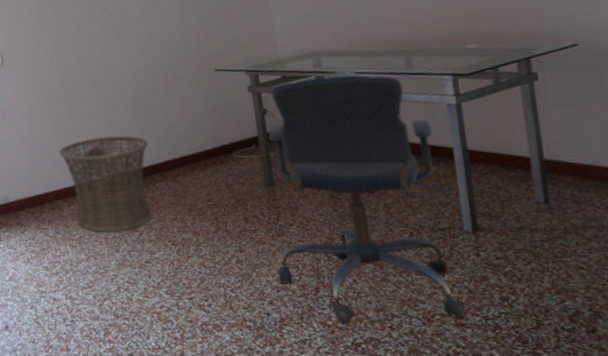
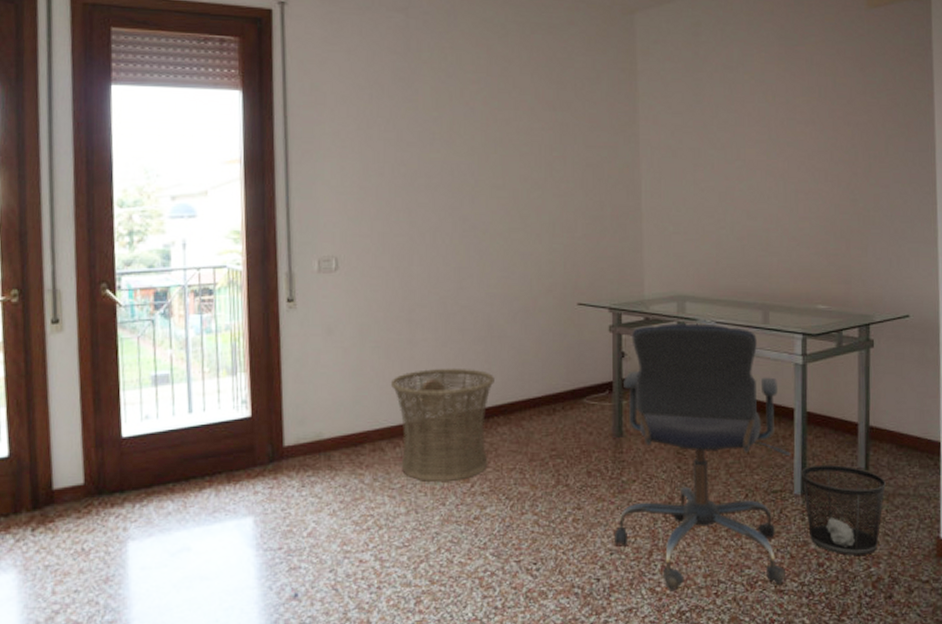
waste bin: none [469,200,573,290] -> present [800,464,886,556]

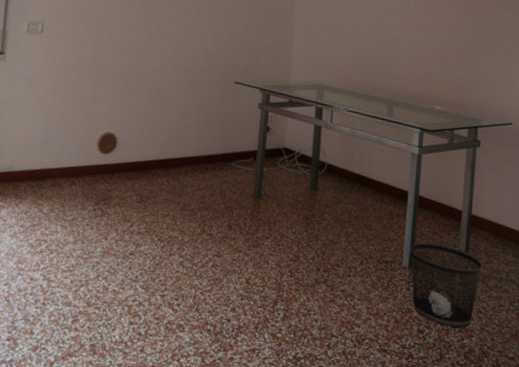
basket: present [391,368,494,483] -> none [74,122,160,220]
office chair: present [613,323,791,590] -> none [245,107,402,344]

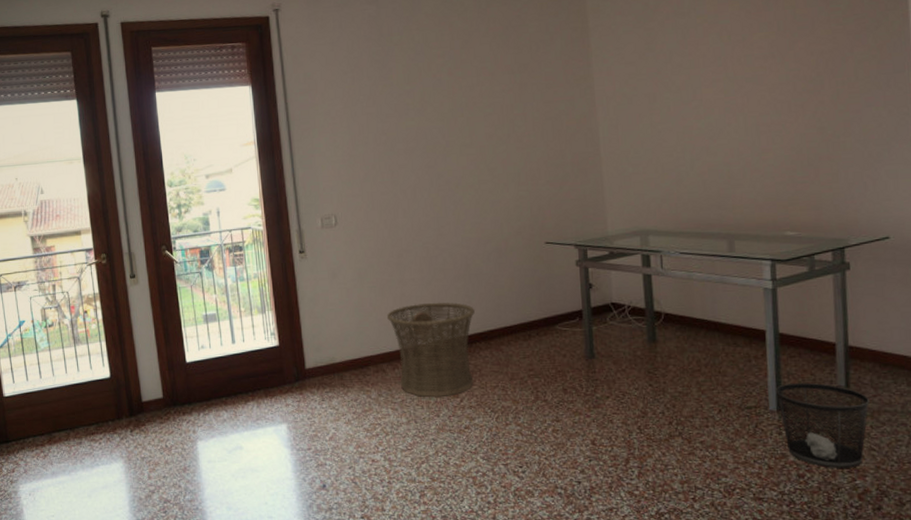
basket: none [74,122,160,220] -> present [387,302,475,398]

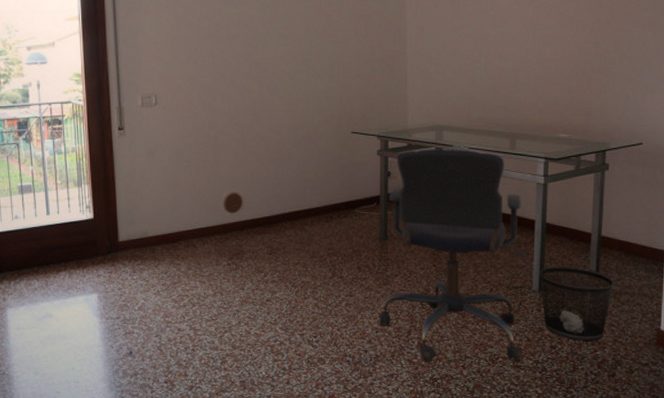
basket: present [387,302,475,398] -> none [201,183,283,272]
office chair: none [591,254,764,494] -> present [379,149,531,362]

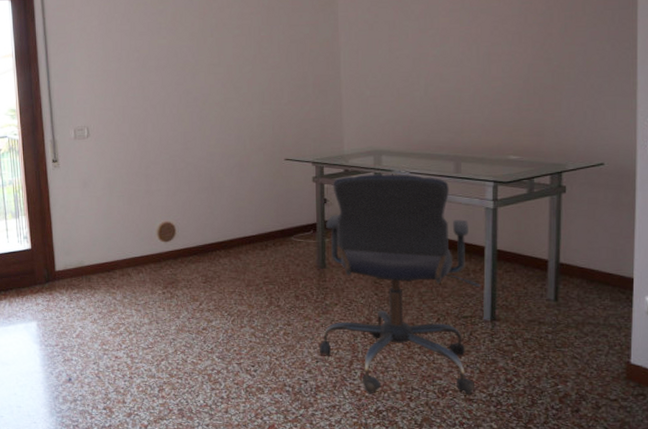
waste bin: present [538,266,614,341] -> none [490,295,575,374]

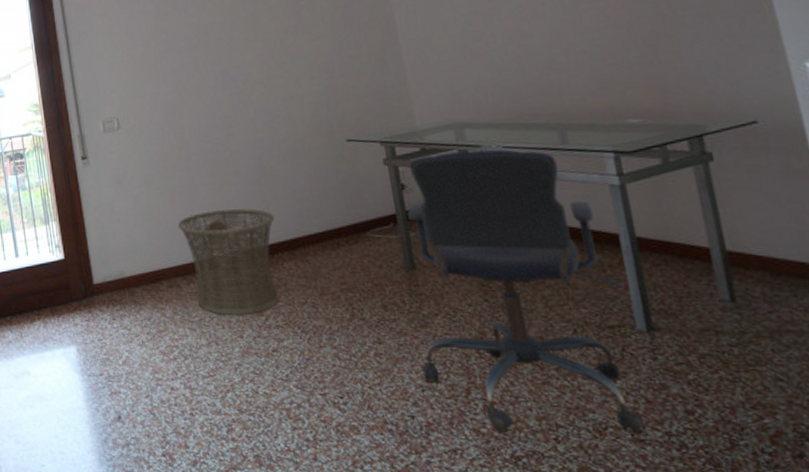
basket: none [134,212,216,301] -> present [178,208,279,316]

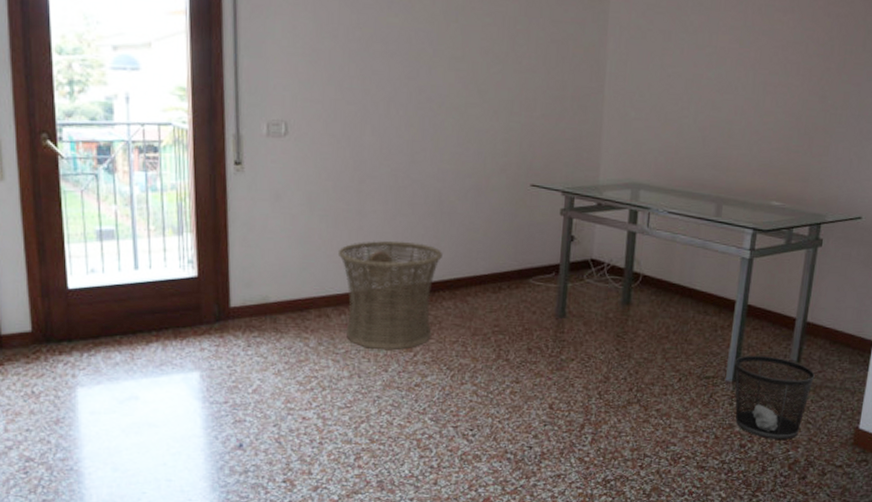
office chair: present [408,149,644,433] -> none [548,210,727,461]
waste bin: none [641,296,769,403] -> present [734,355,815,440]

